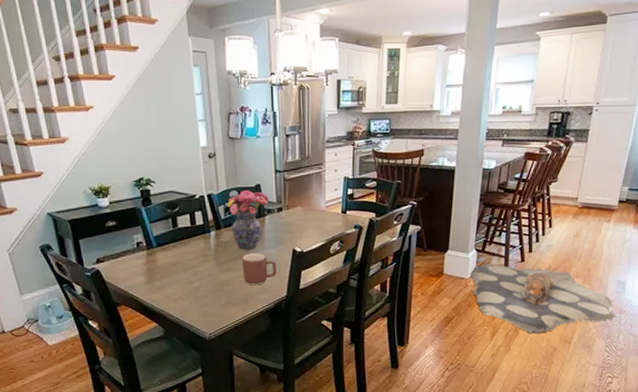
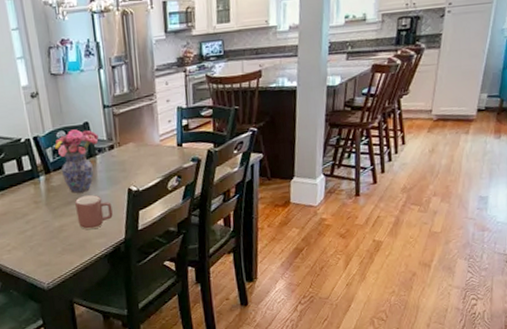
dog bed: present [470,263,617,334] -> none [319,188,479,260]

